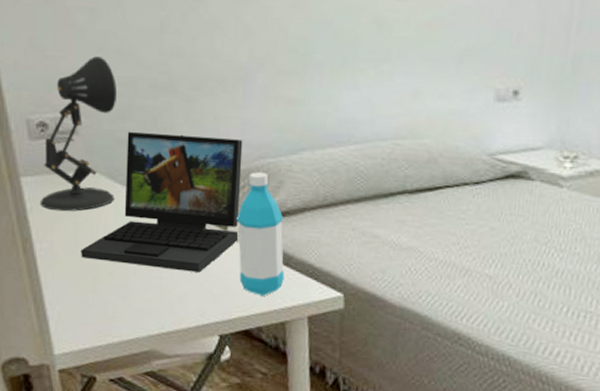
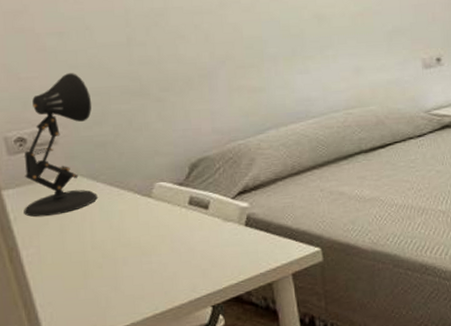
laptop: present [81,132,243,273] -> none [68,128,220,257]
water bottle: present [237,172,285,296] -> none [216,153,266,263]

